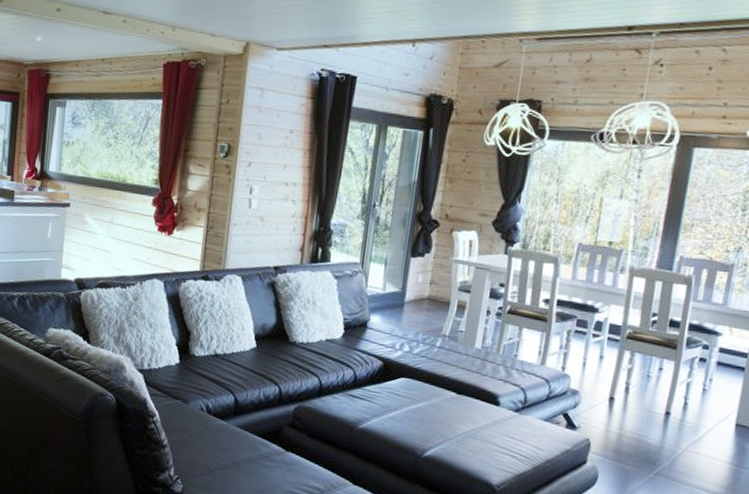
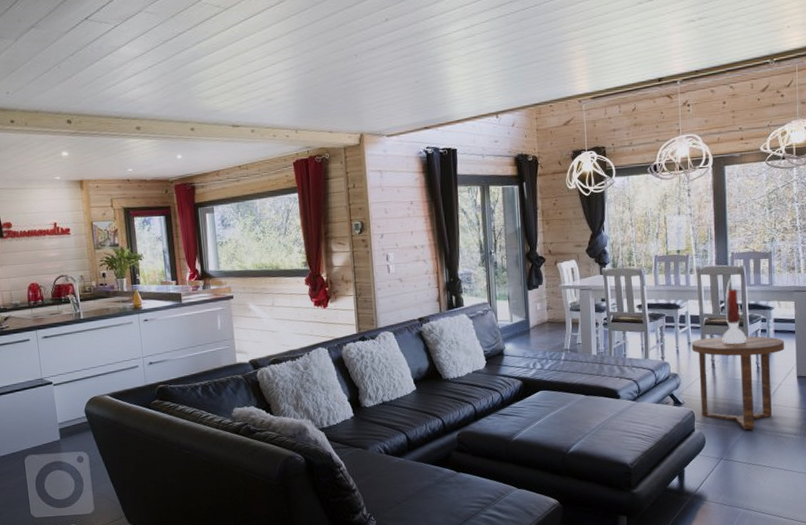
side table: none [599,354,729,478] -> present [691,335,785,430]
table lamp: none [645,285,680,370] -> present [722,276,746,344]

